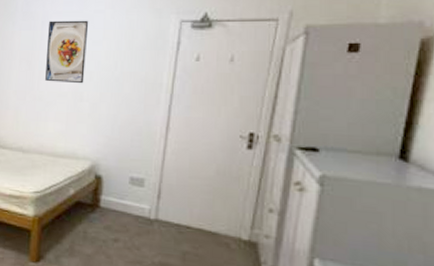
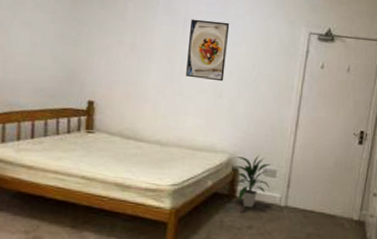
indoor plant: none [98,162,138,220] -> present [235,155,271,208]

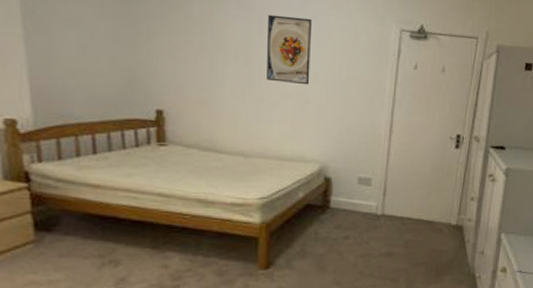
indoor plant: present [235,155,271,208] -> none [327,164,365,218]

